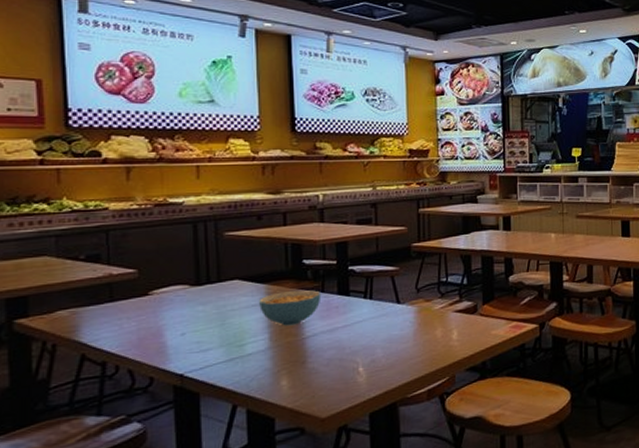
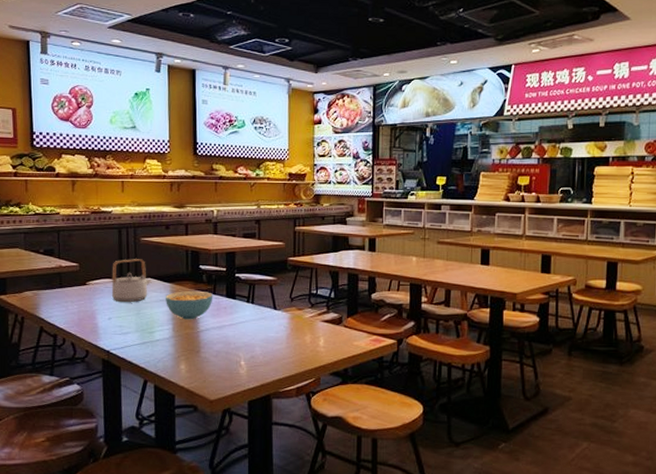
teapot: none [184,258,242,313] -> present [111,259,153,303]

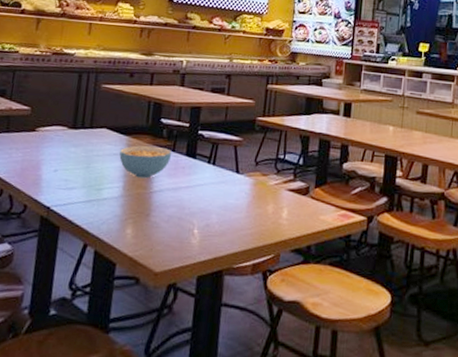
teapot: present [111,259,153,303] -> none [61,106,109,154]

